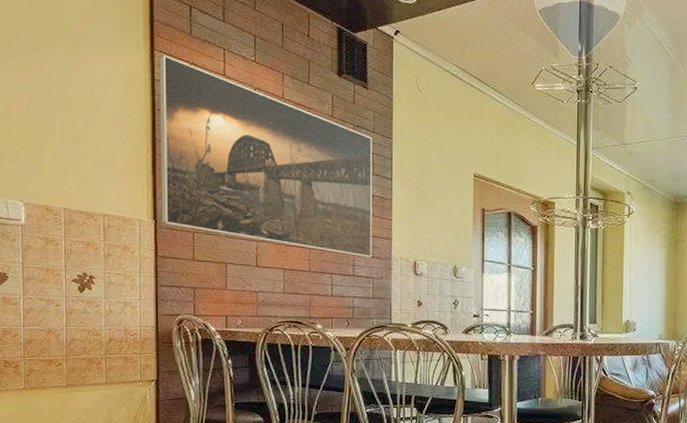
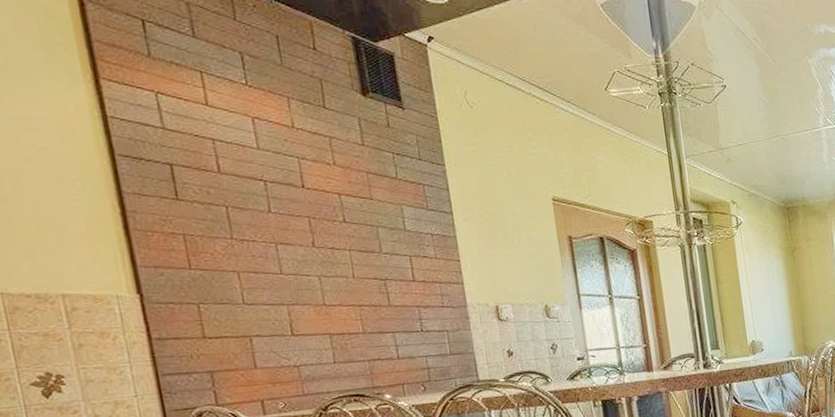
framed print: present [159,54,373,258] -> none [107,84,442,309]

